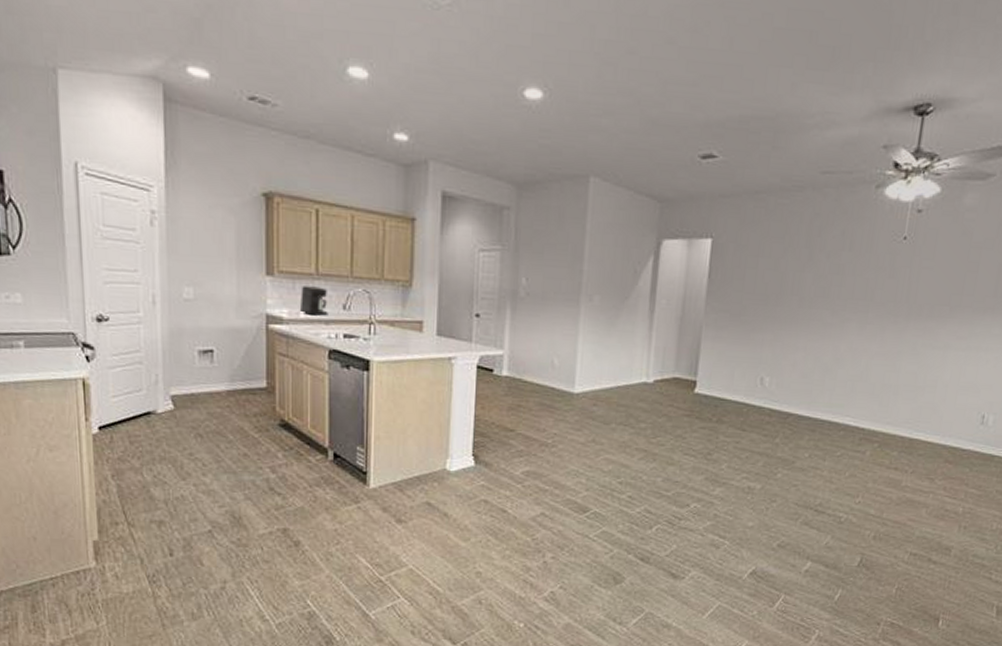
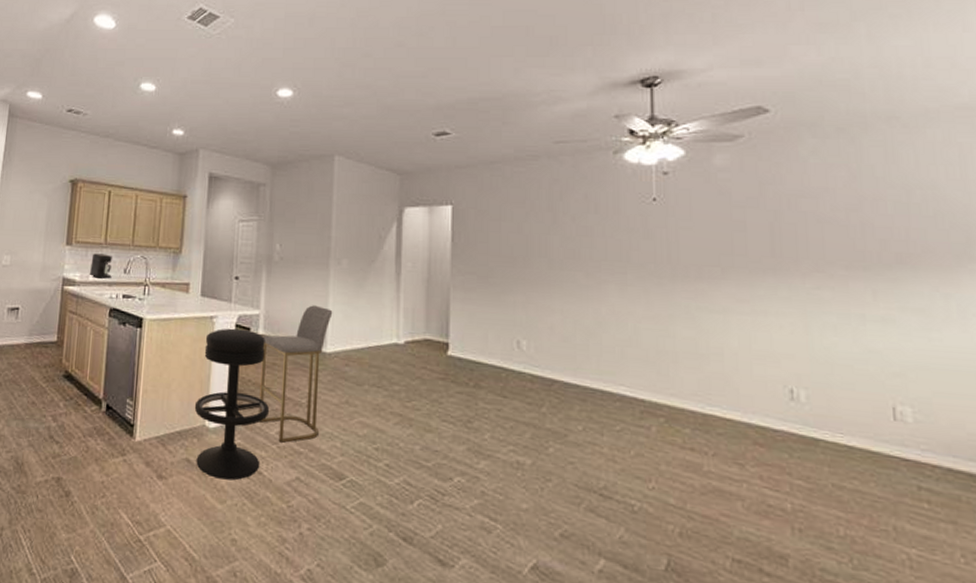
bar stool: none [433,369,514,520] -> present [194,328,269,480]
bar stool: none [503,344,583,482] -> present [259,305,333,443]

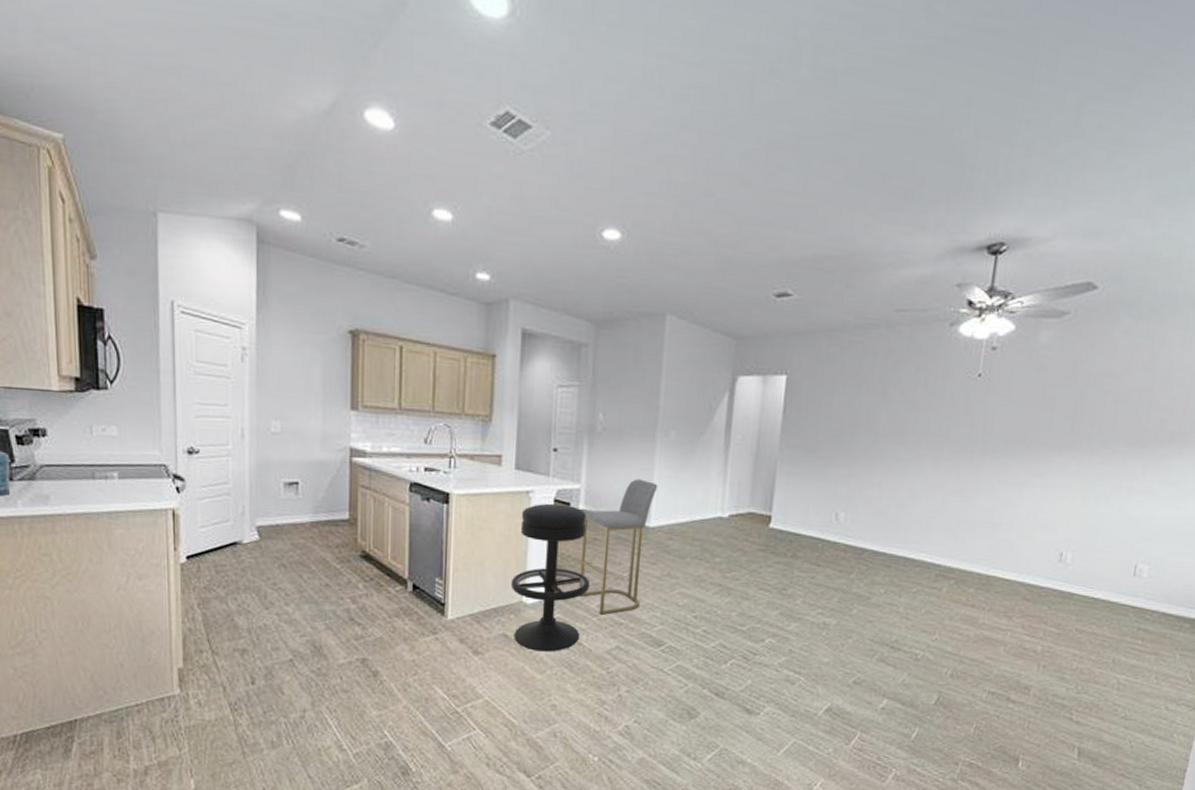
coffee maker: present [90,253,112,279] -> none [383,420,410,450]

